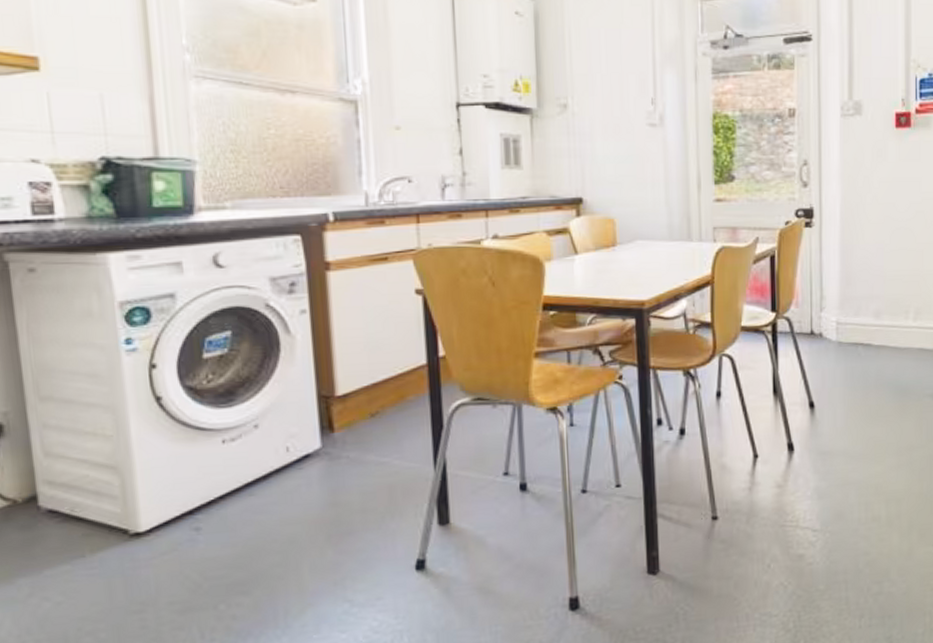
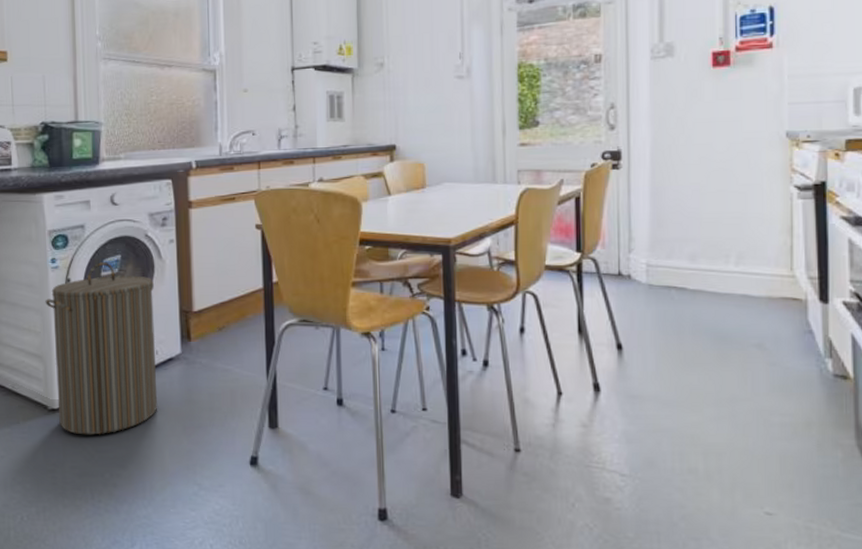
laundry hamper: none [118,340,292,561] -> present [45,262,158,435]

